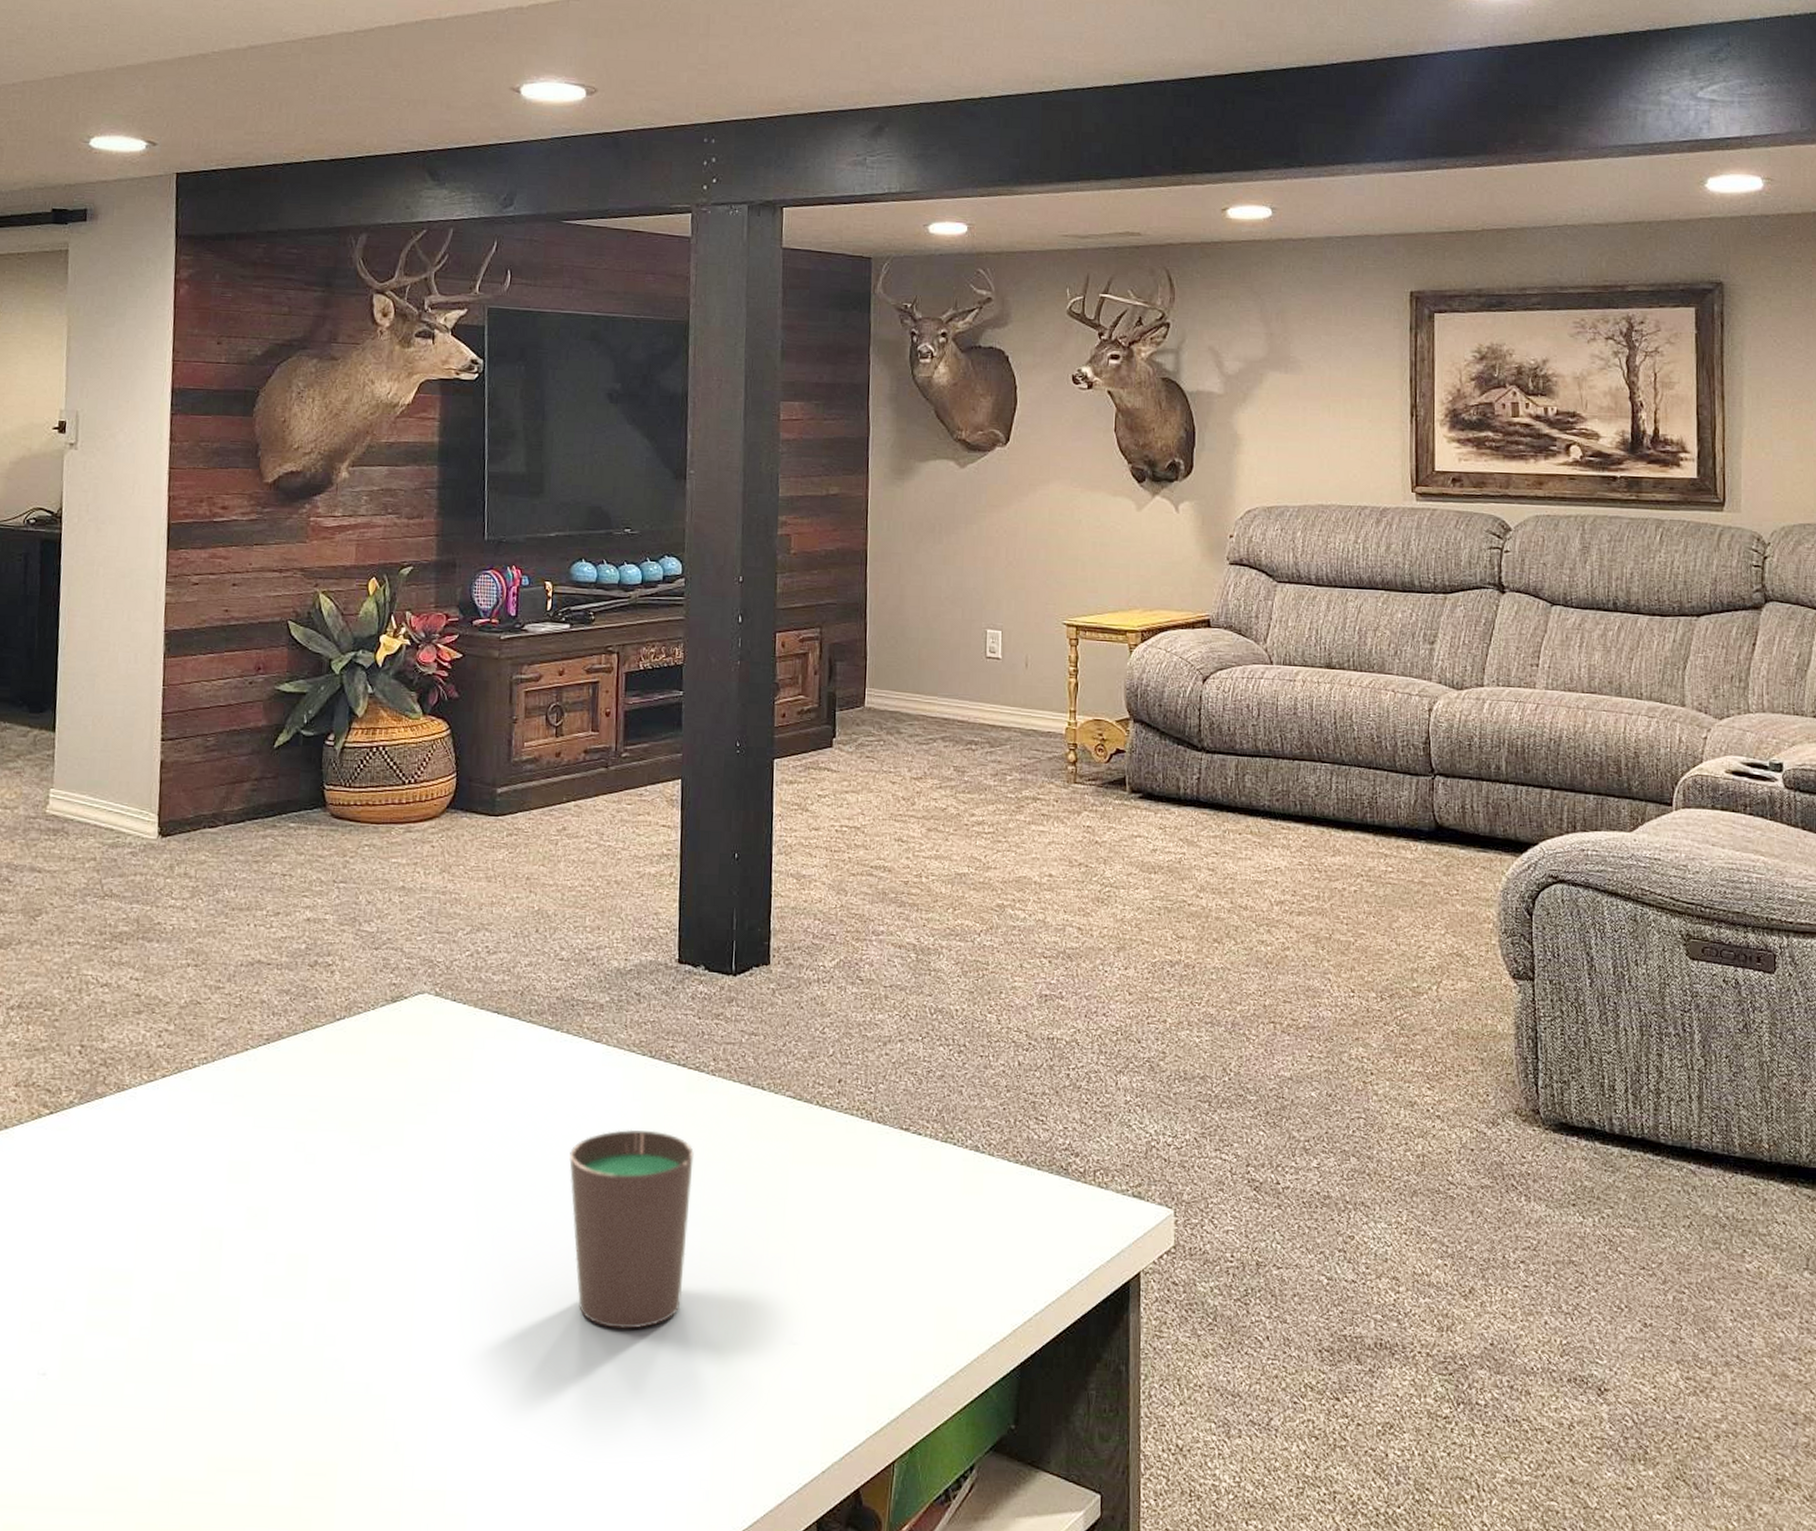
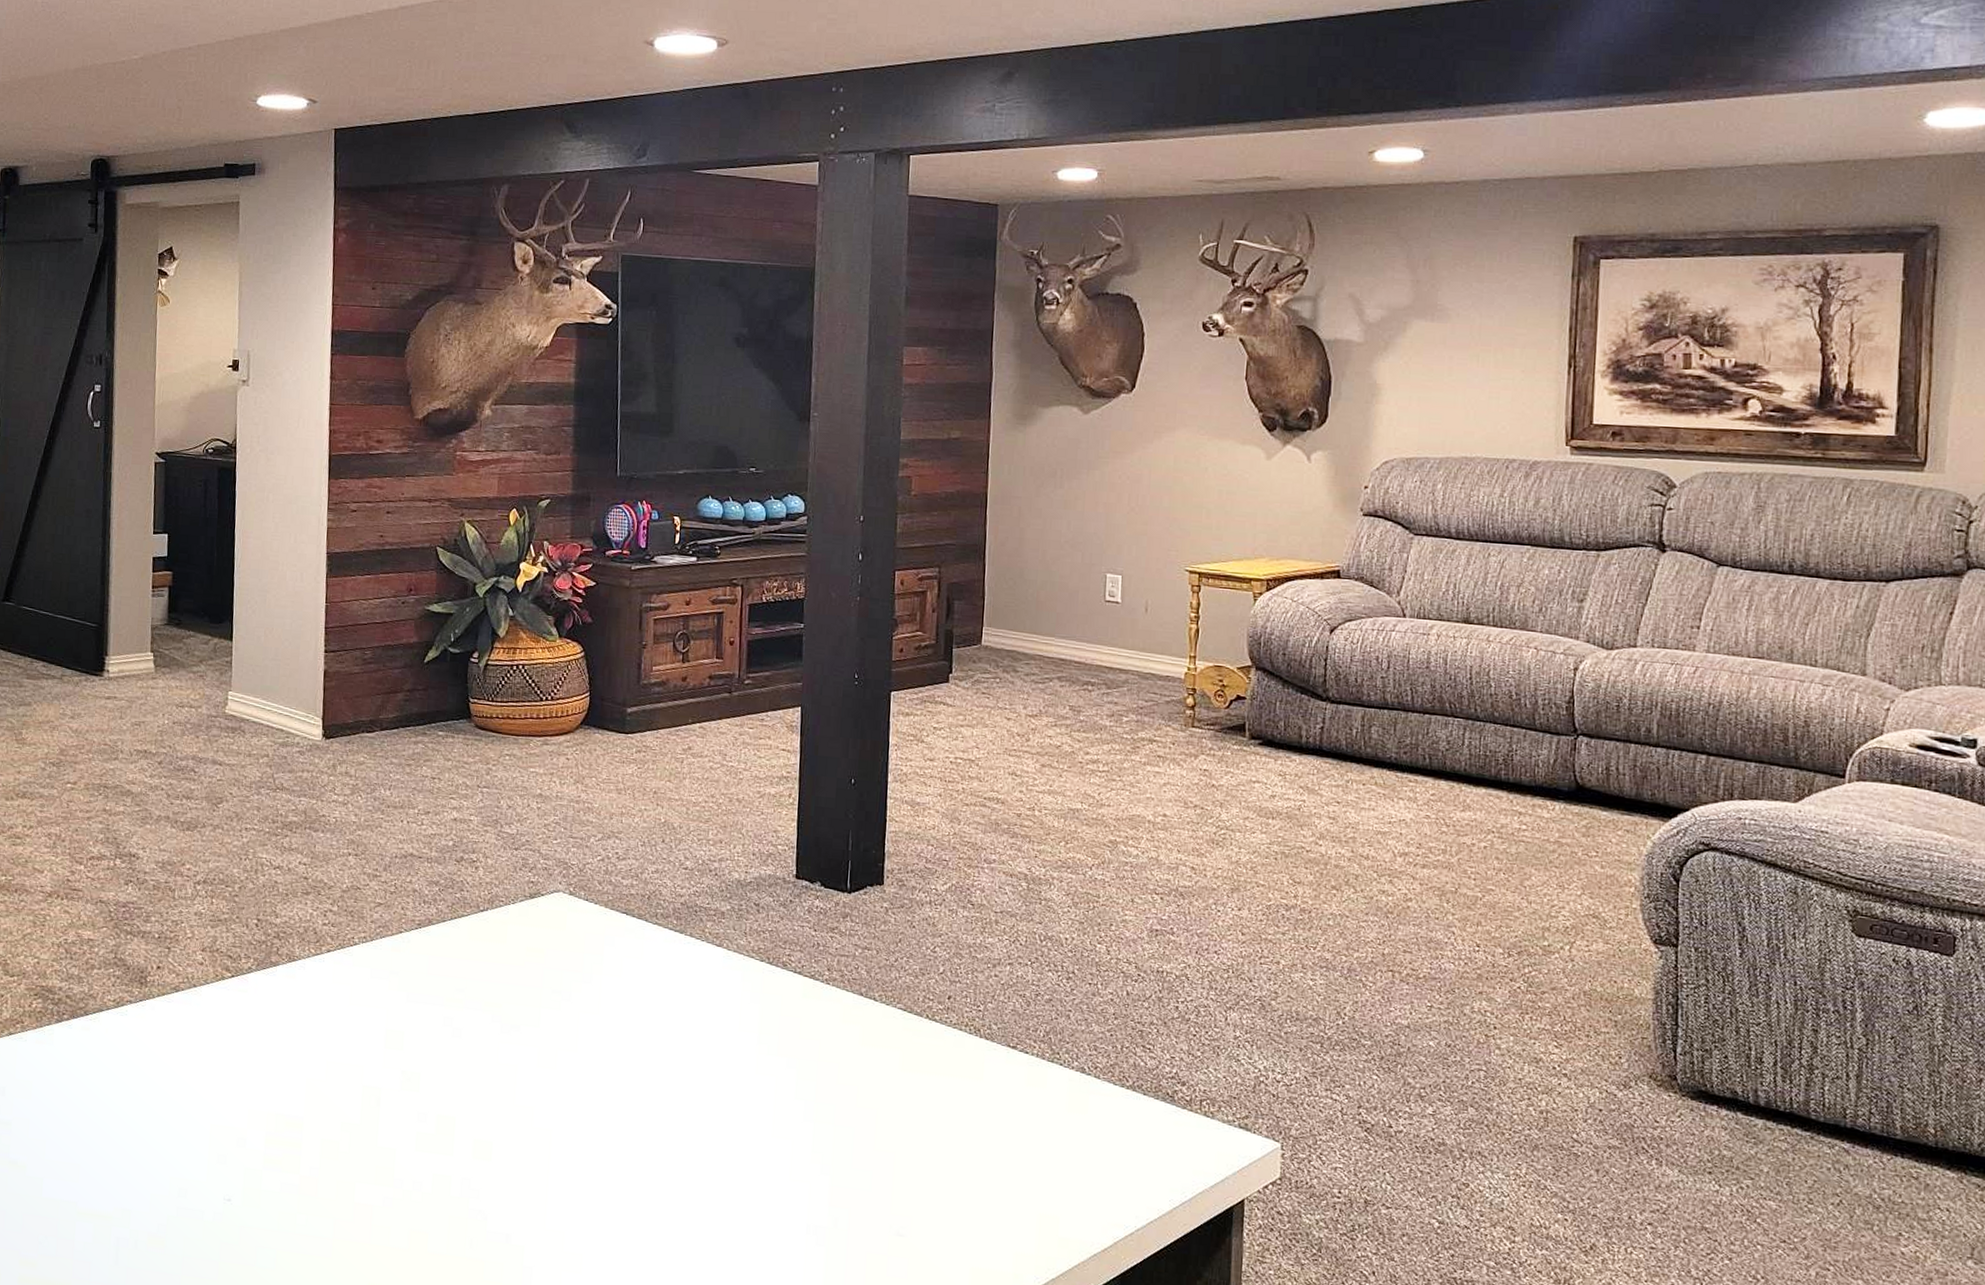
cup: present [569,1129,694,1329] -> none [691,1028,808,1208]

